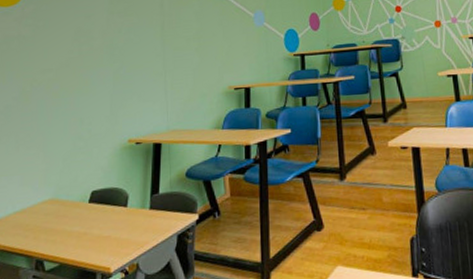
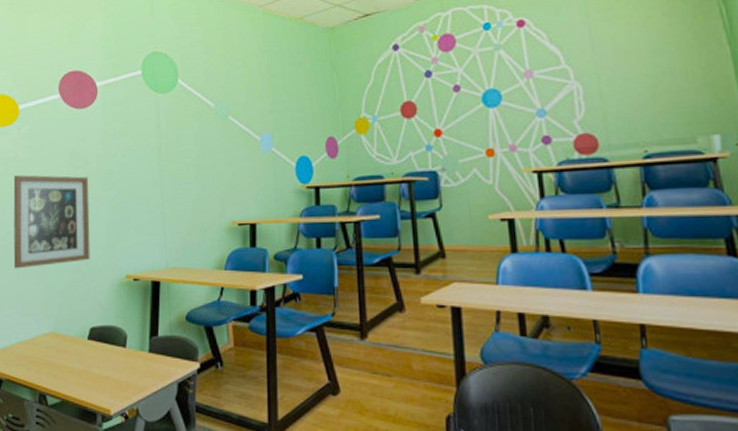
wall art: none [12,51,94,141] -> present [13,175,90,269]

